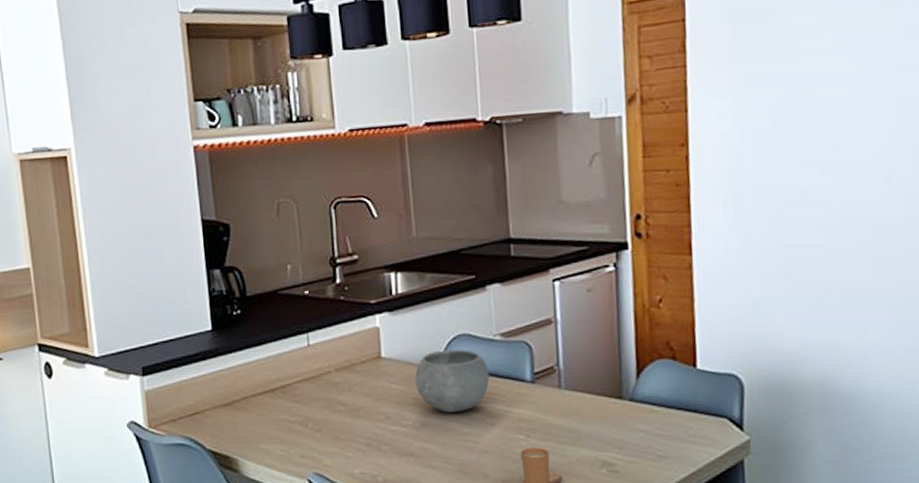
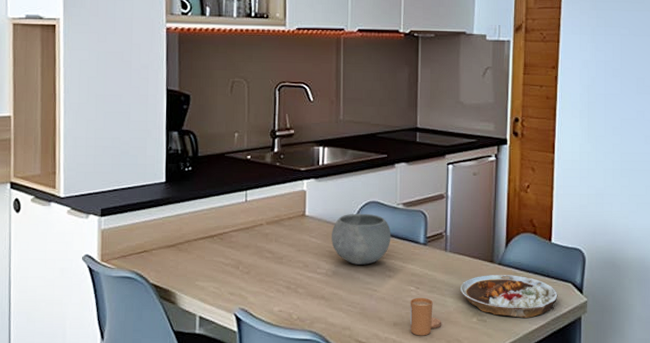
plate: none [583,412,711,466] -> present [461,275,558,319]

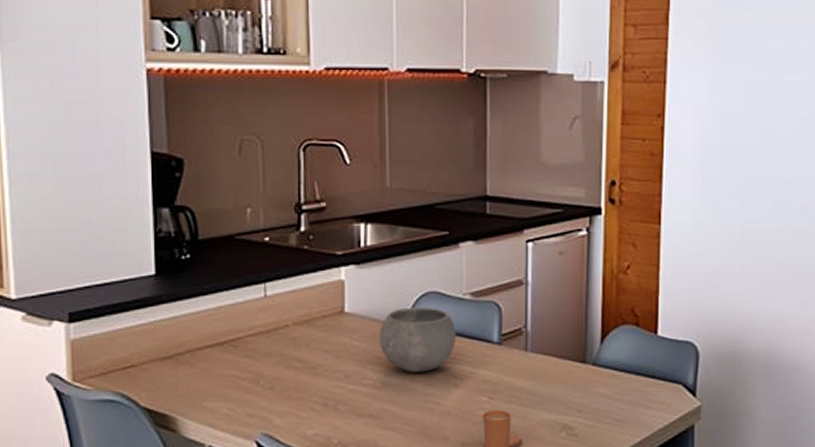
plate: present [461,275,558,319] -> none [546,377,666,430]

